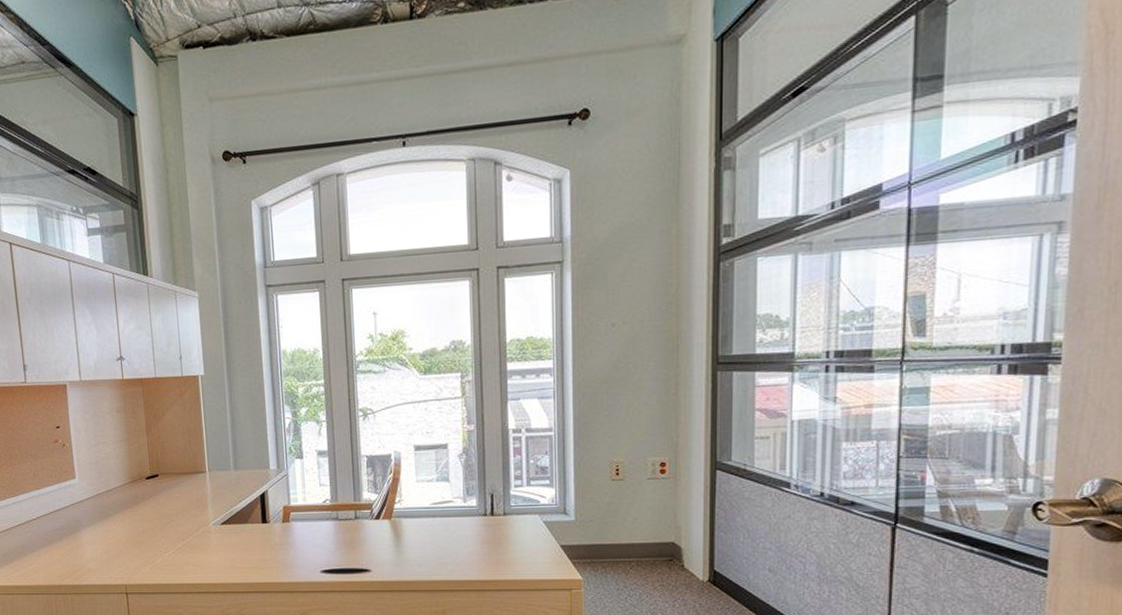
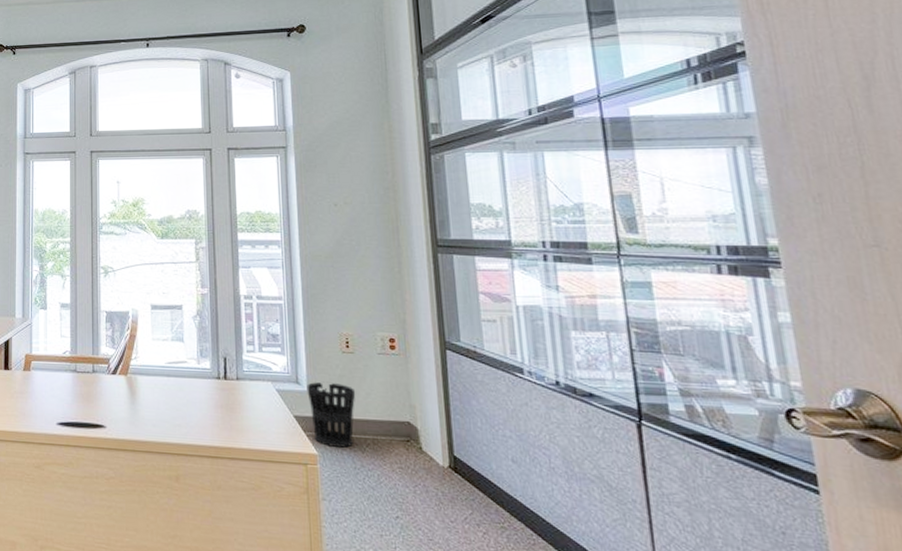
wastebasket: none [574,511,623,571] -> present [306,382,356,448]

